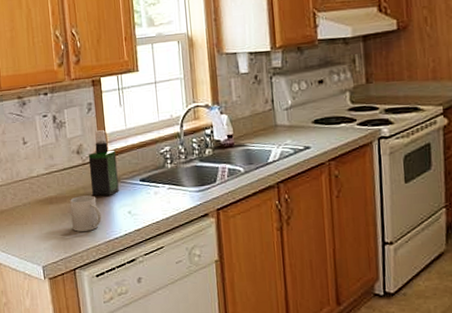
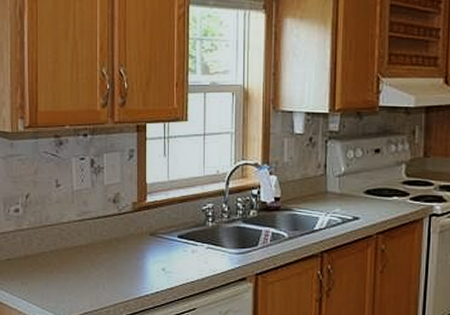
mug: present [70,195,102,232] -> none [101,247,133,285]
spray bottle: present [88,130,119,196] -> none [125,180,155,250]

